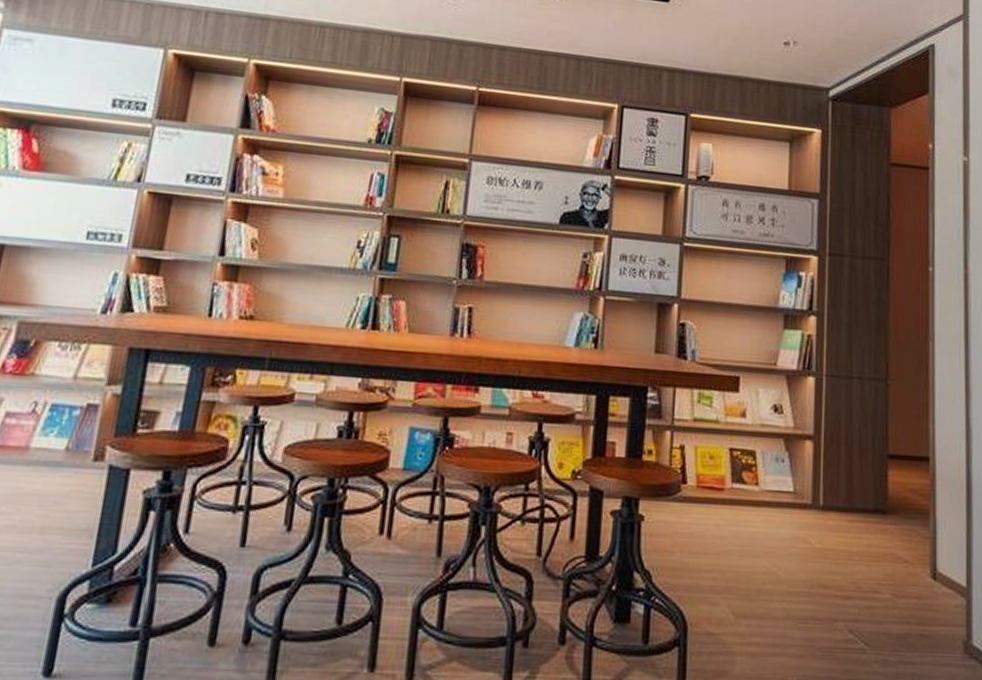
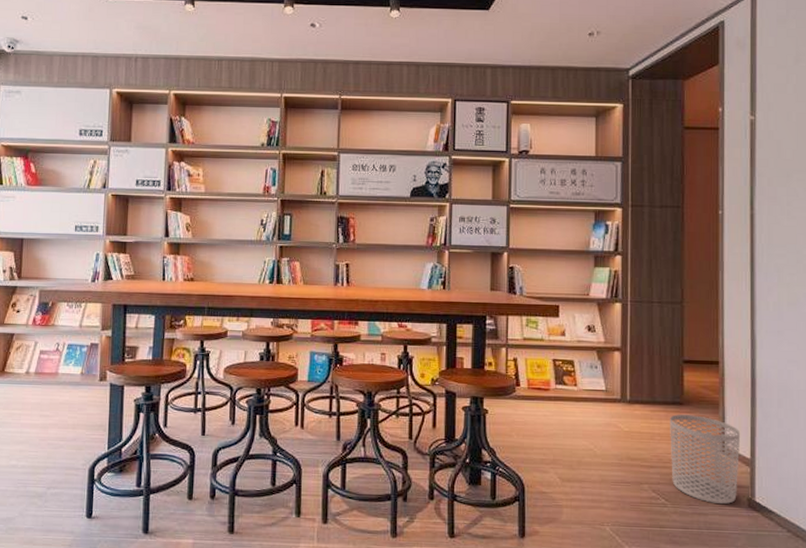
waste bin: none [871,526,955,650] -> present [670,414,741,505]

